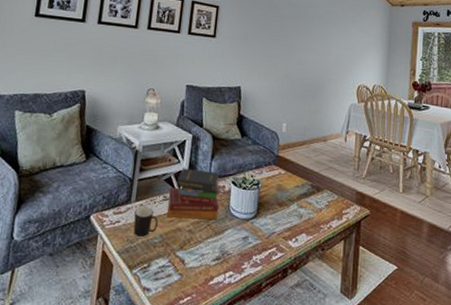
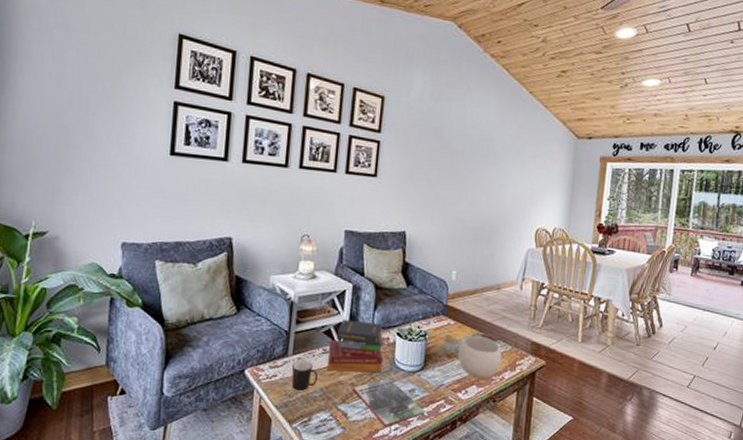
magazine: none [190,225,258,273] -> present [352,378,425,426]
bowl: none [288,184,330,228] -> present [457,335,502,380]

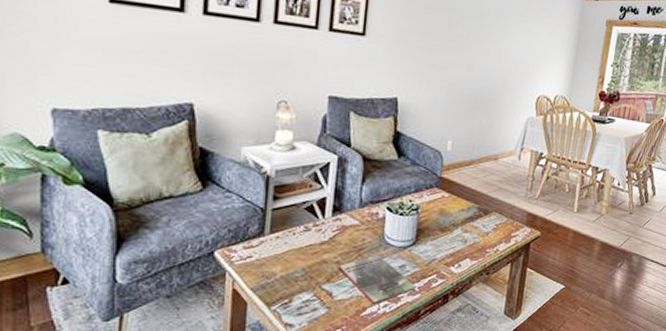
mug: present [291,360,317,393] -> none [268,239,299,274]
books: present [327,319,384,373] -> none [310,194,373,250]
bowl: present [457,335,502,380] -> none [451,207,498,253]

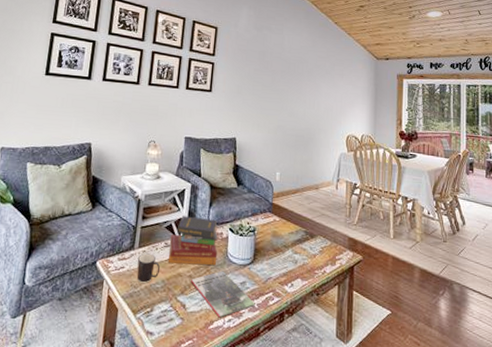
mug: none [268,239,299,274] -> present [136,253,160,284]
books: none [310,194,373,250] -> present [168,215,218,266]

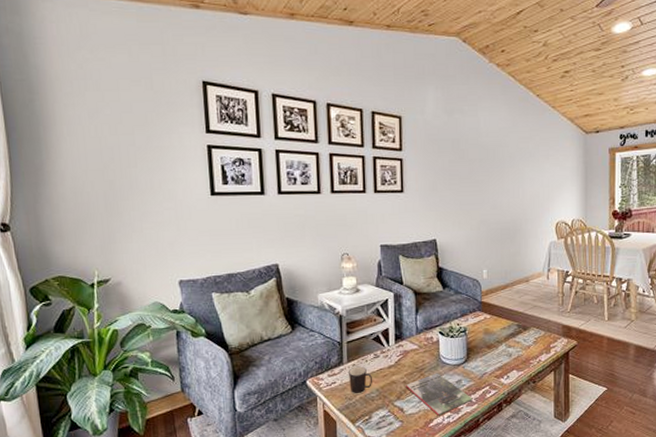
books: present [168,215,218,266] -> none [378,325,430,372]

